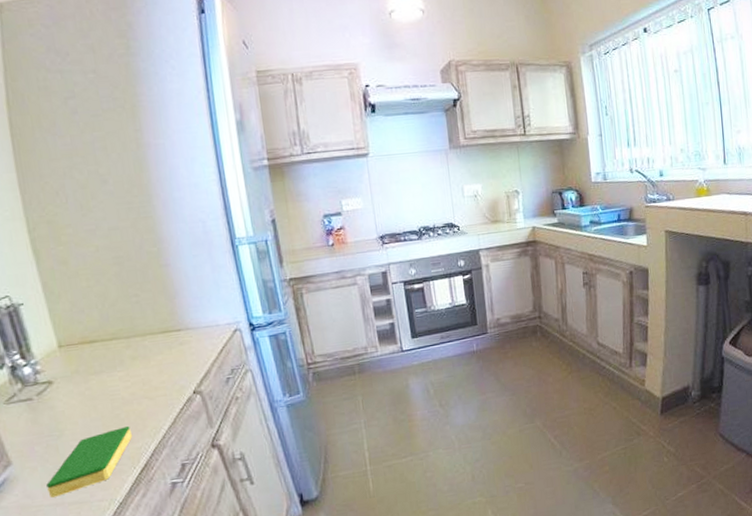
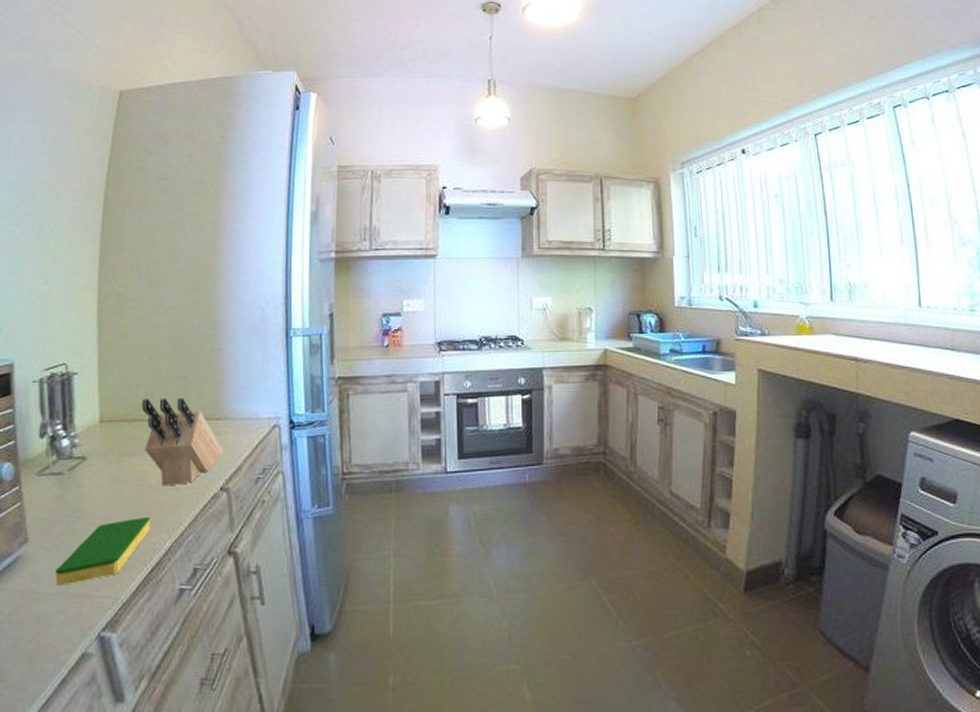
knife block: none [98,314,190,398] -> present [142,397,224,486]

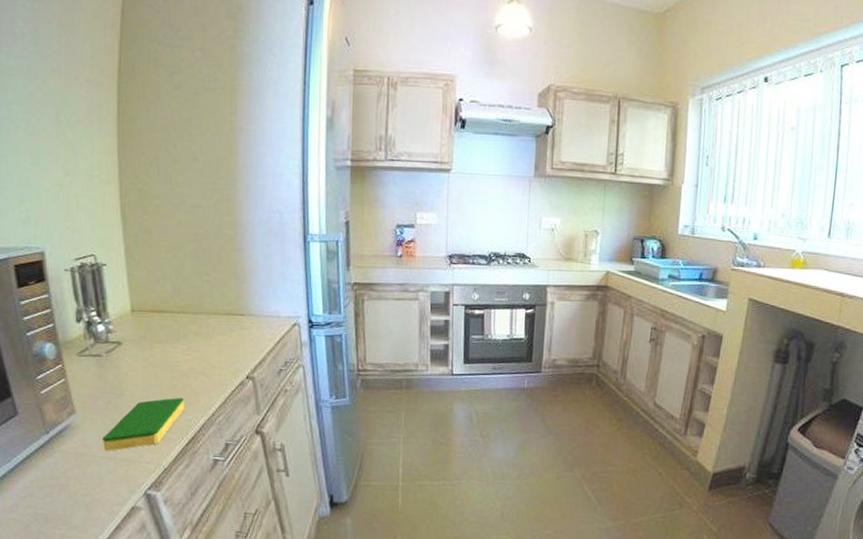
knife block: present [142,397,224,486] -> none [170,292,248,372]

